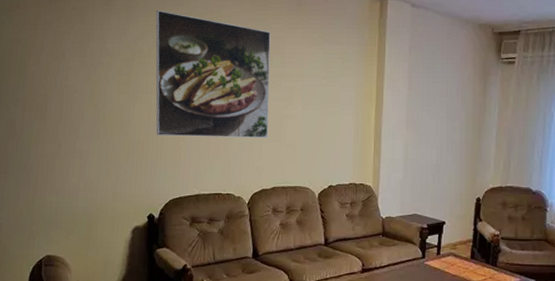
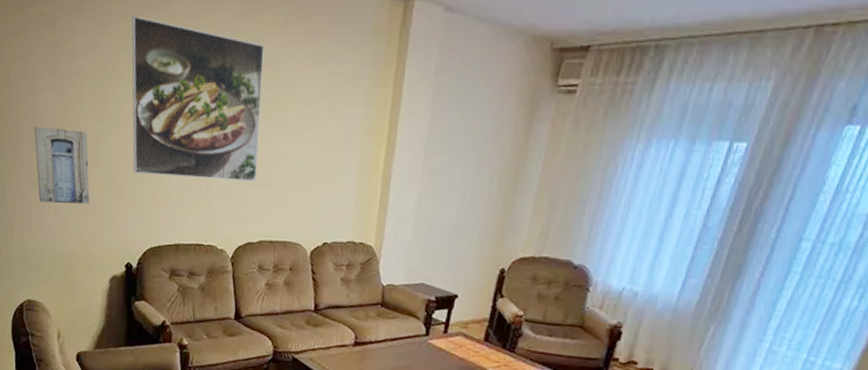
wall art: none [61,99,114,165] -> present [34,126,90,204]

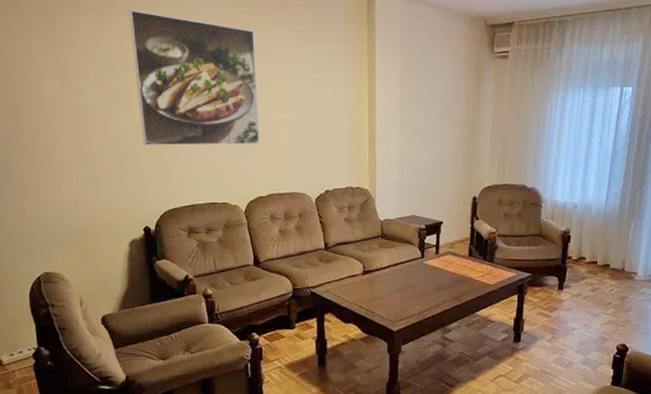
wall art: present [34,126,90,204] -> none [38,110,102,180]

